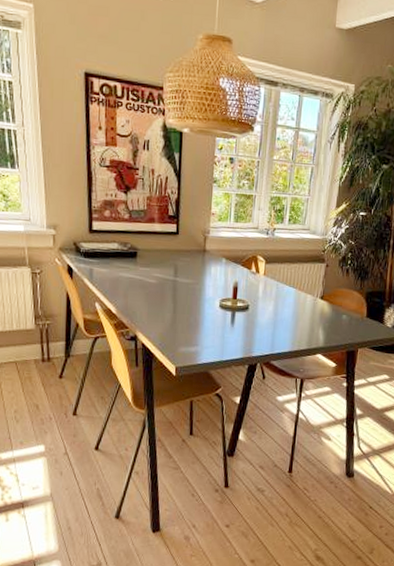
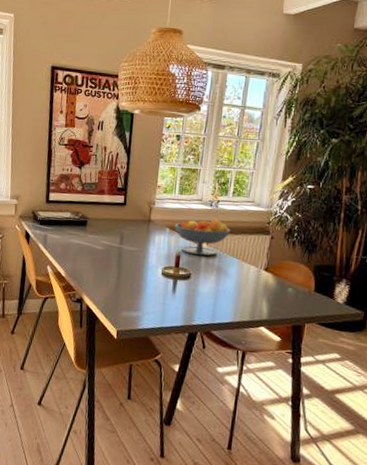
fruit bowl: none [231,248,287,287] -> present [174,219,230,256]

